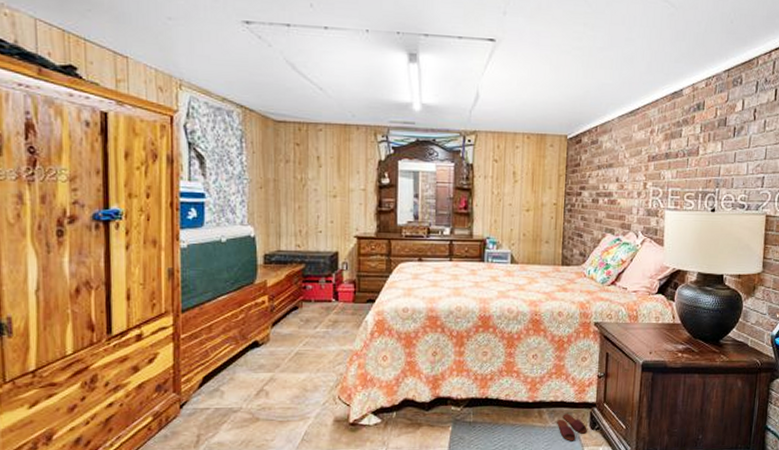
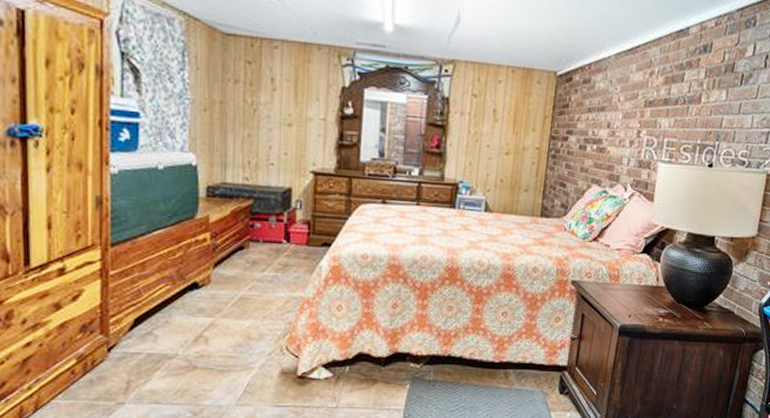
slippers: present [557,414,587,442] -> none [523,376,556,405]

